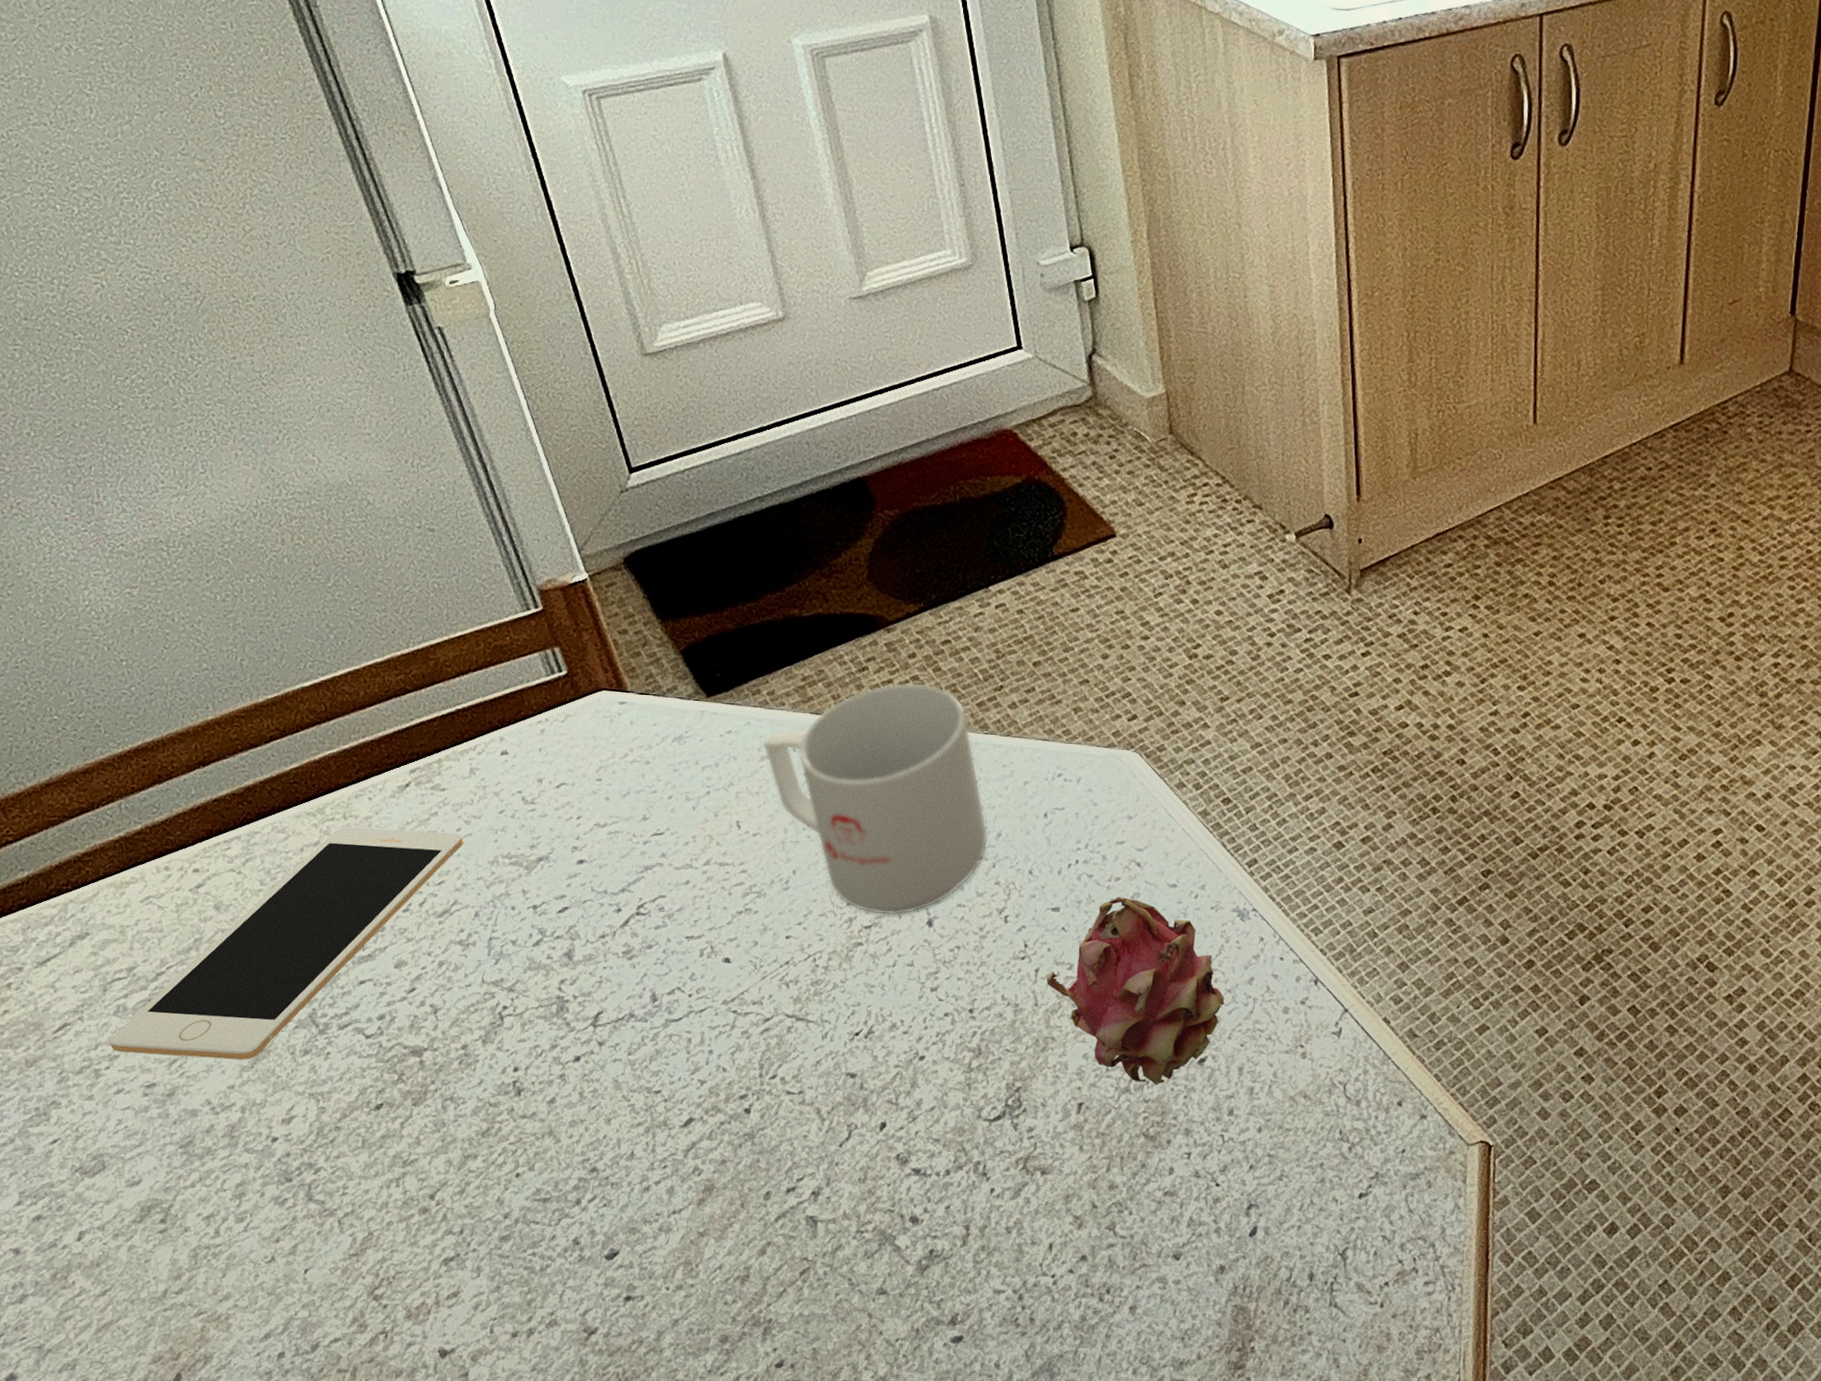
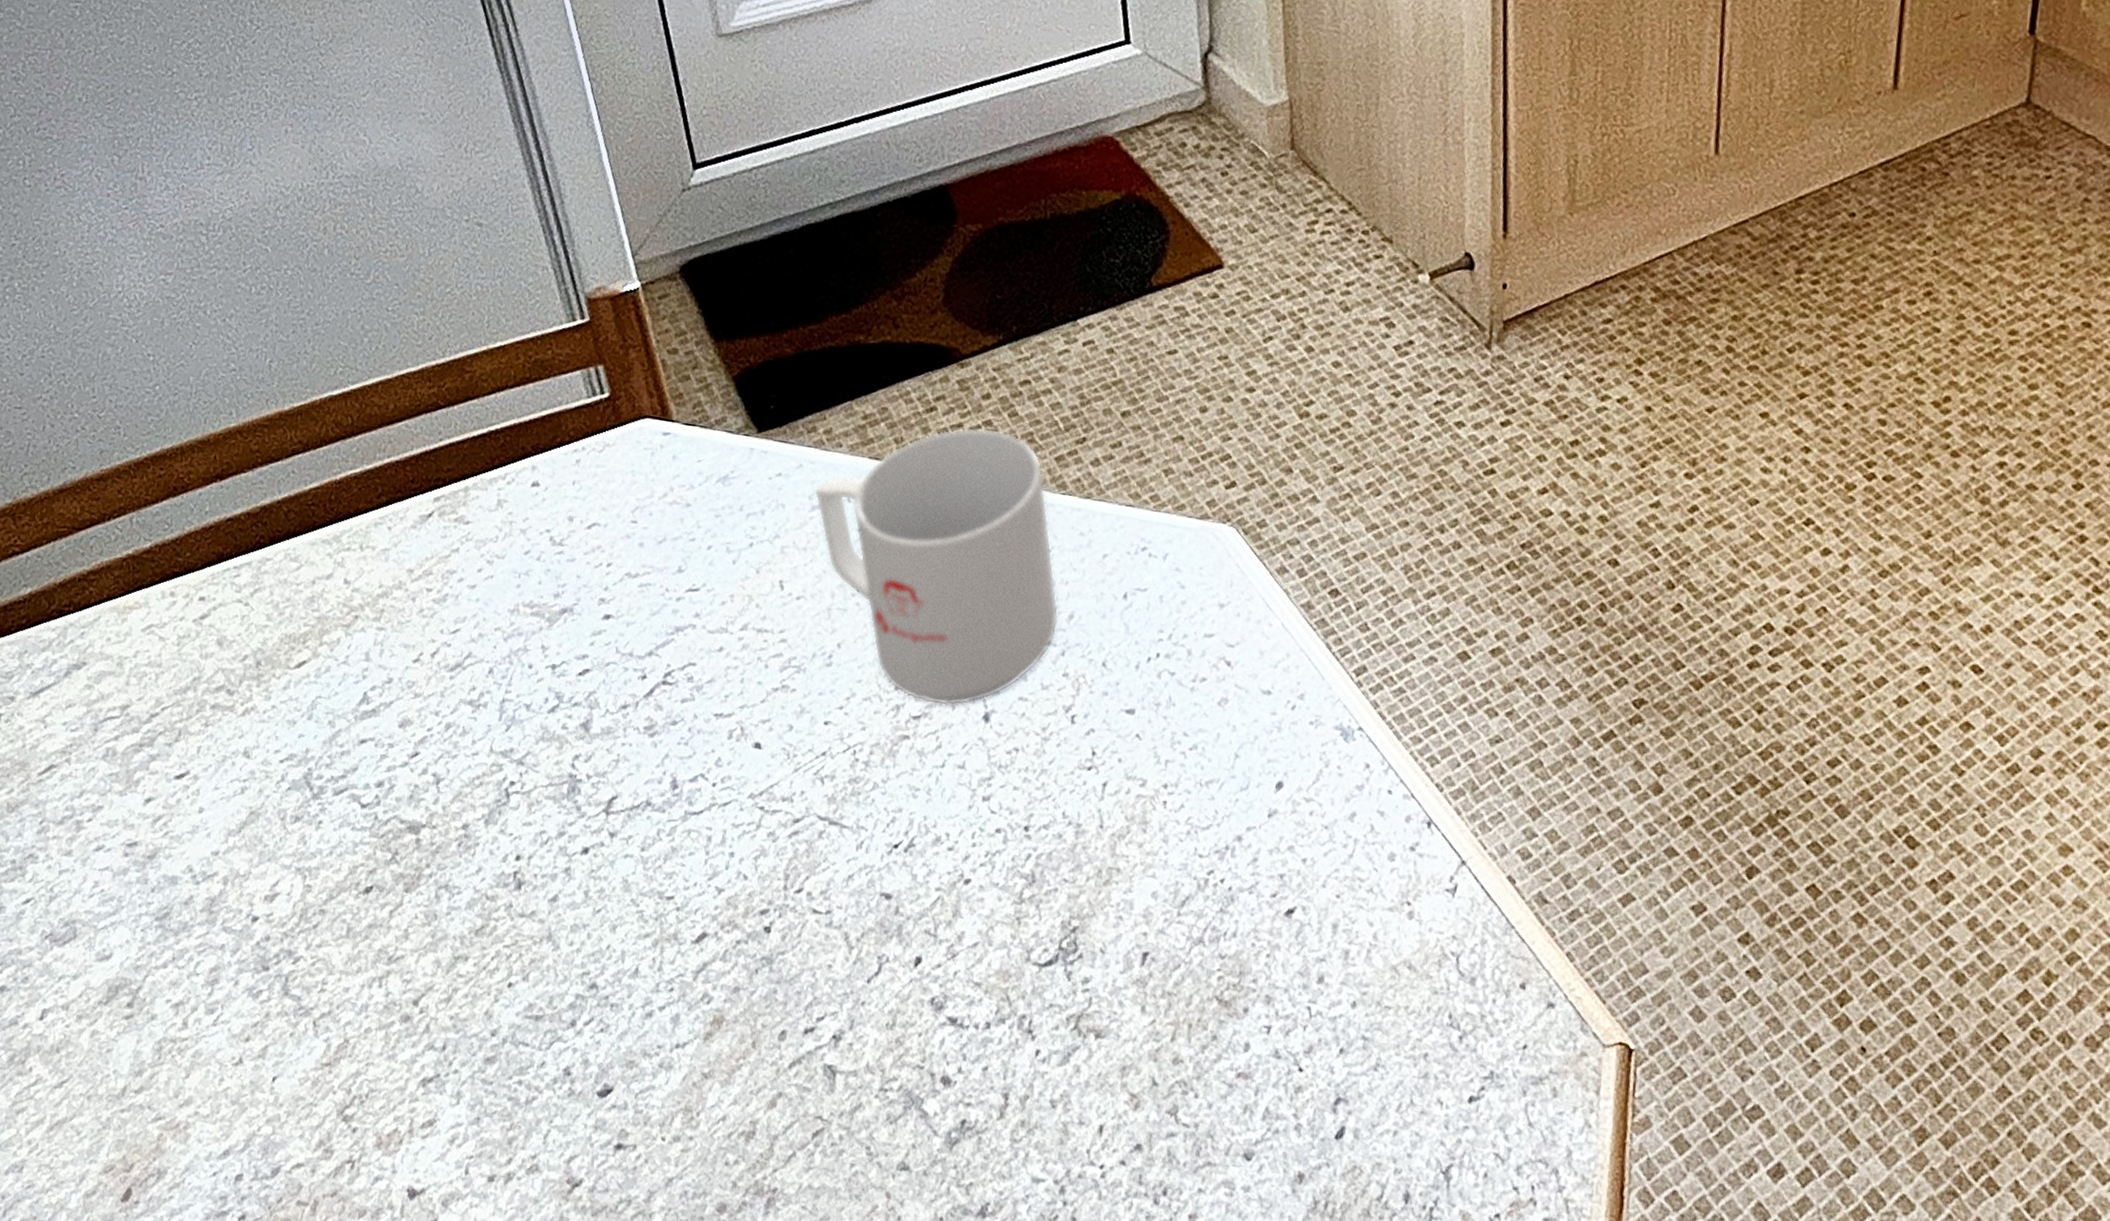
cell phone: present [108,826,464,1060] -> none [93,558,484,823]
fruit: present [1046,897,1225,1085] -> none [1114,701,1320,938]

